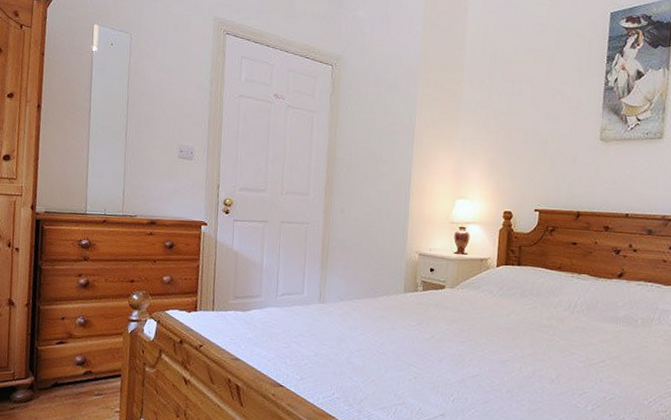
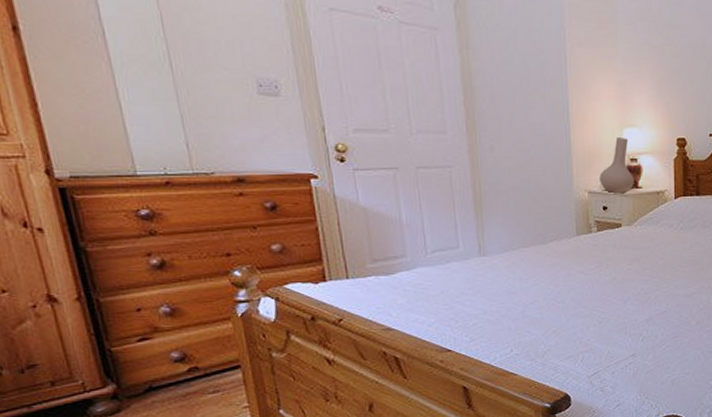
vase: none [430,206,461,259] -> present [599,136,634,194]

